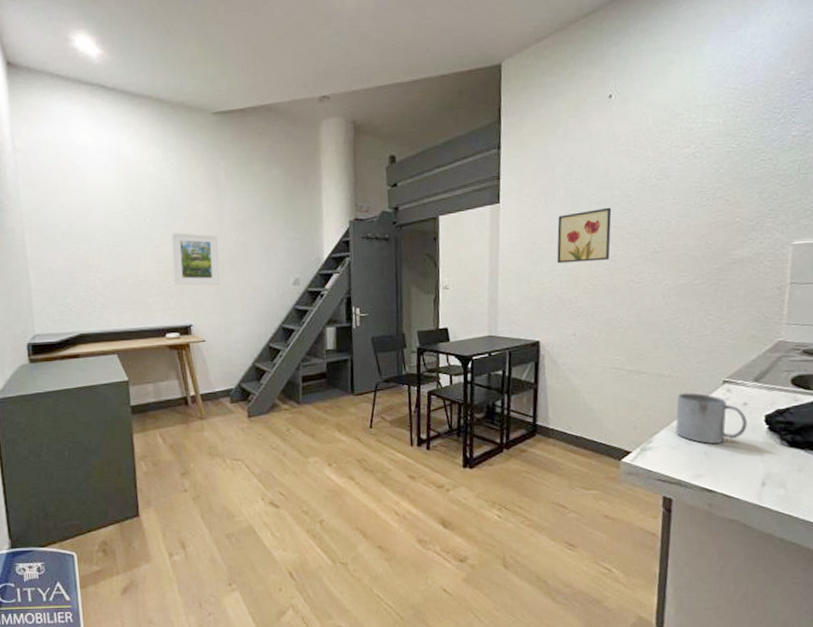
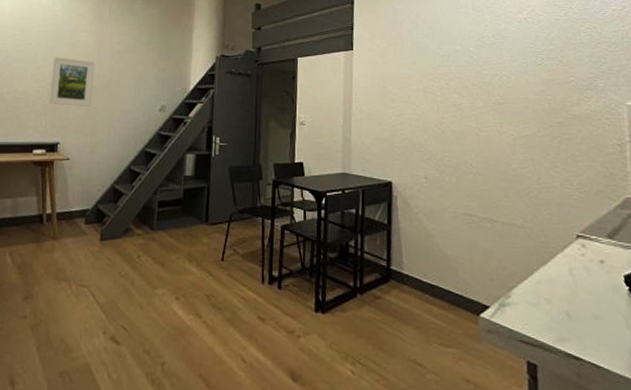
wall art: present [557,207,612,264] -> none [406,60,456,108]
mug: present [675,393,747,444] -> none [532,245,607,303]

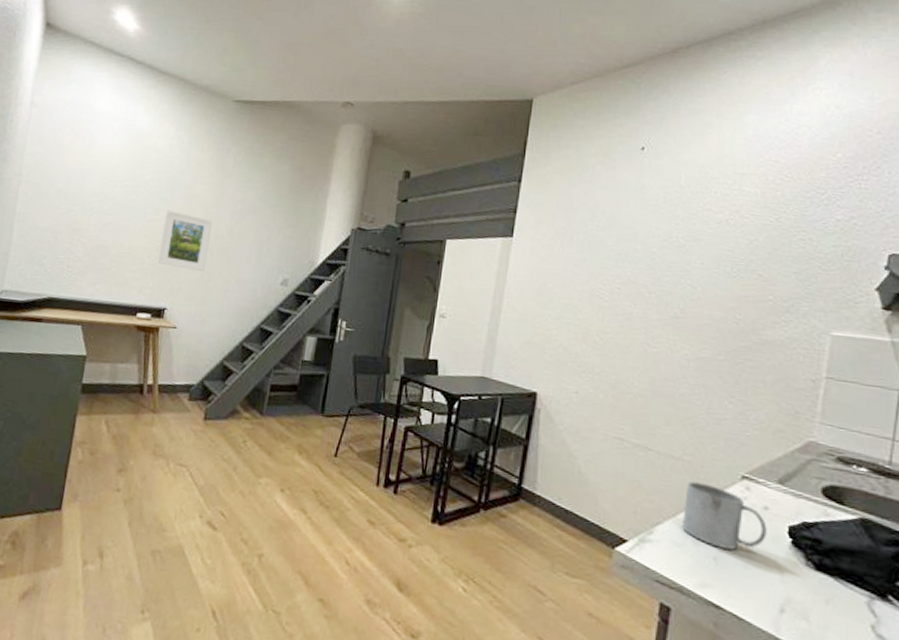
mug: none [532,245,607,303] -> present [682,481,767,550]

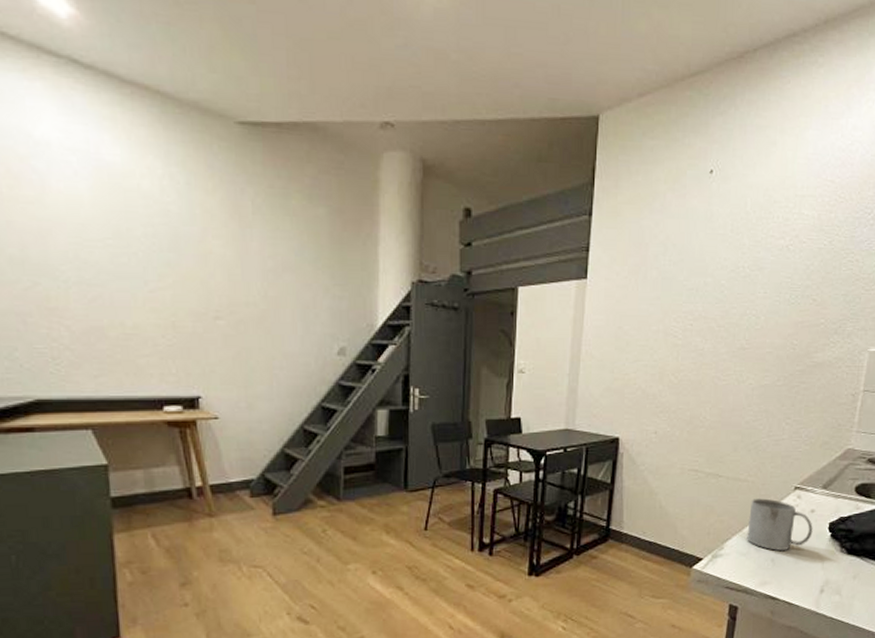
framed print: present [158,209,212,271] -> none [174,274,241,347]

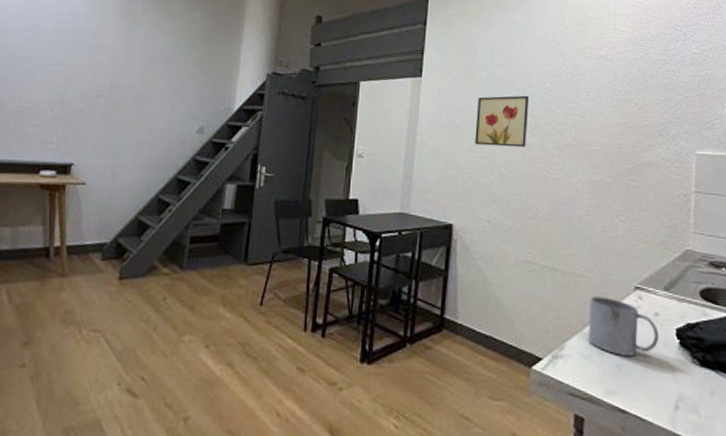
wall art: none [644,295,703,354] -> present [475,95,529,148]

